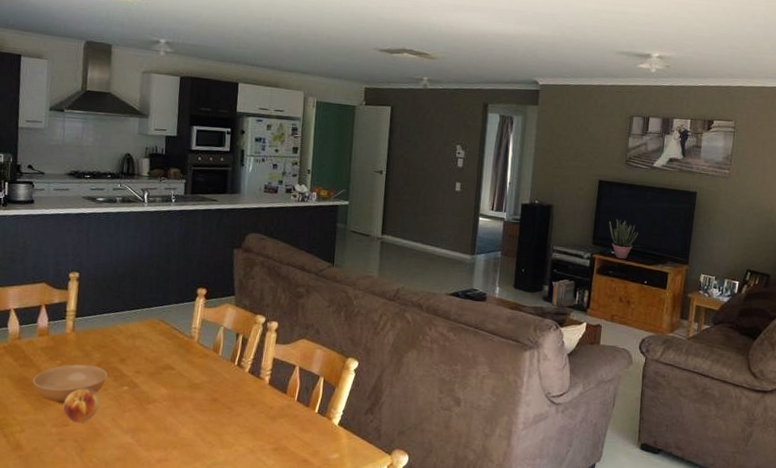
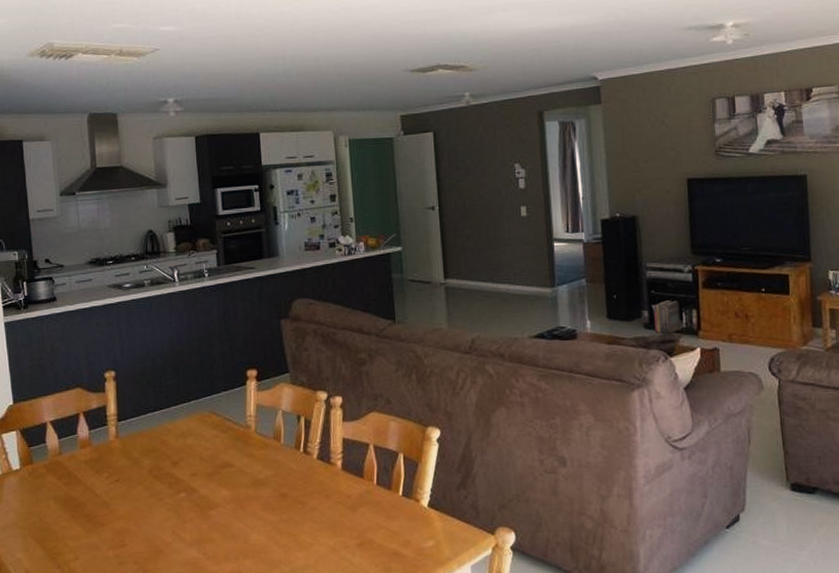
bowl: present [32,364,108,404] -> none [80,473,161,522]
fruit: present [63,387,100,423] -> none [117,500,157,542]
potted plant: present [609,219,638,260] -> none [707,220,745,268]

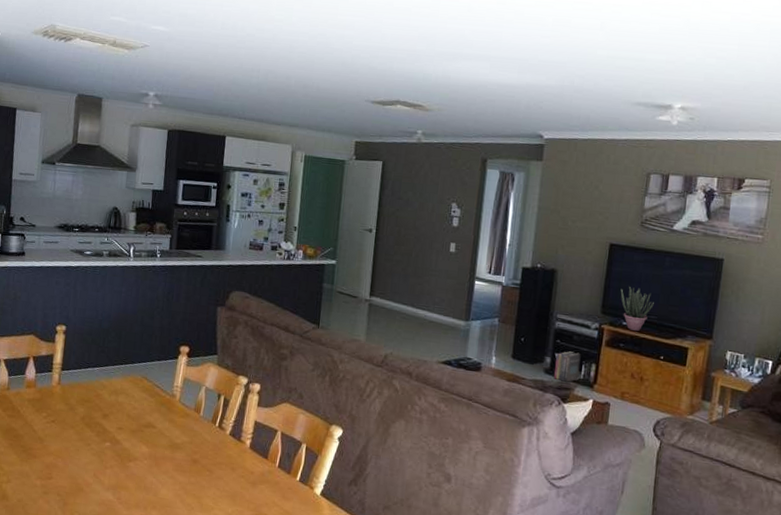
potted plant: none [707,220,745,268] -> present [620,287,654,332]

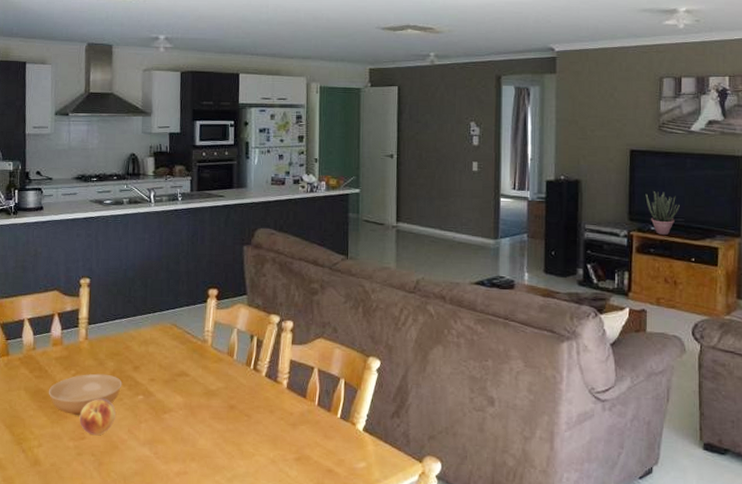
bowl: none [19,417,91,457] -> present [48,373,122,416]
fruit: none [47,441,83,477] -> present [79,398,116,436]
books: present [554,351,581,382] -> none [588,261,613,292]

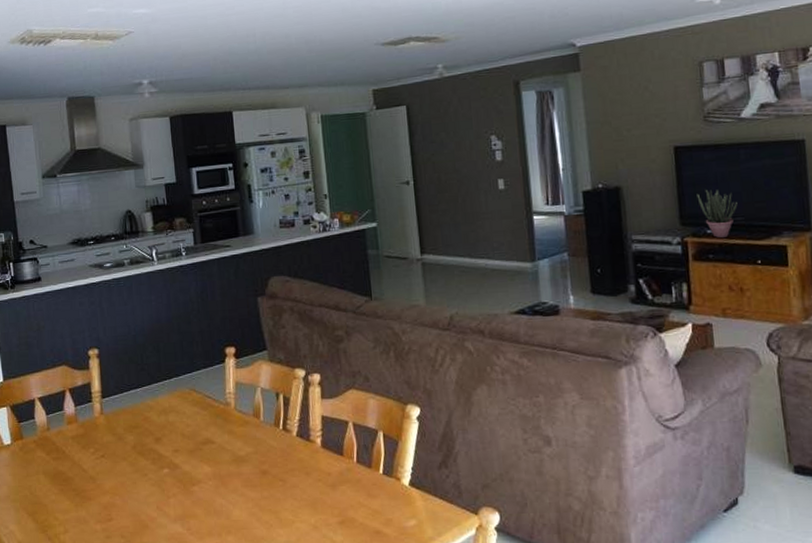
bowl: present [48,373,122,416] -> none [68,449,145,497]
fruit: present [79,398,116,436] -> none [103,475,142,516]

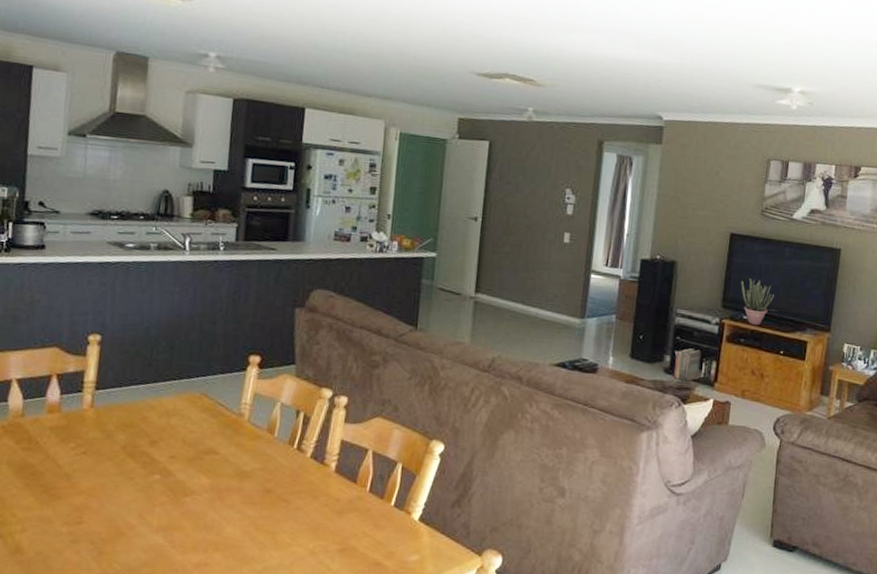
books: none [640,273,671,309] -> present [674,348,702,382]

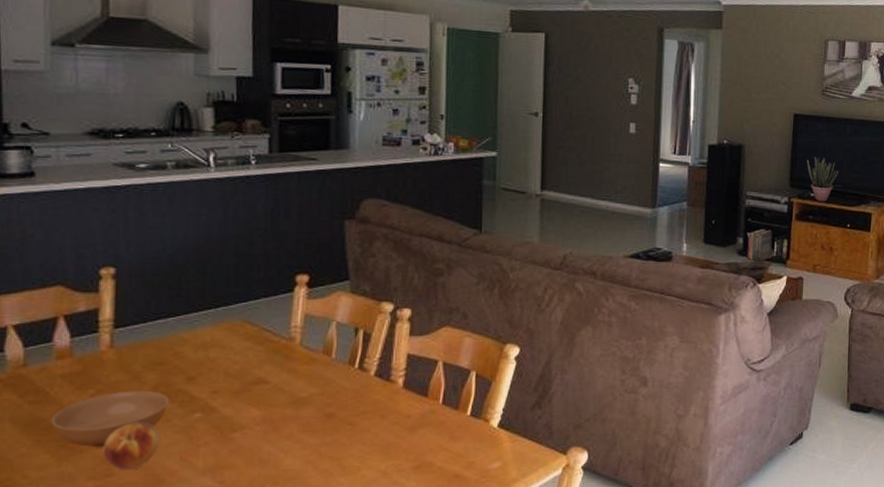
bowl: none [38,447,135,497] -> present [50,390,170,448]
fruit: none [76,476,124,520] -> present [103,421,160,470]

